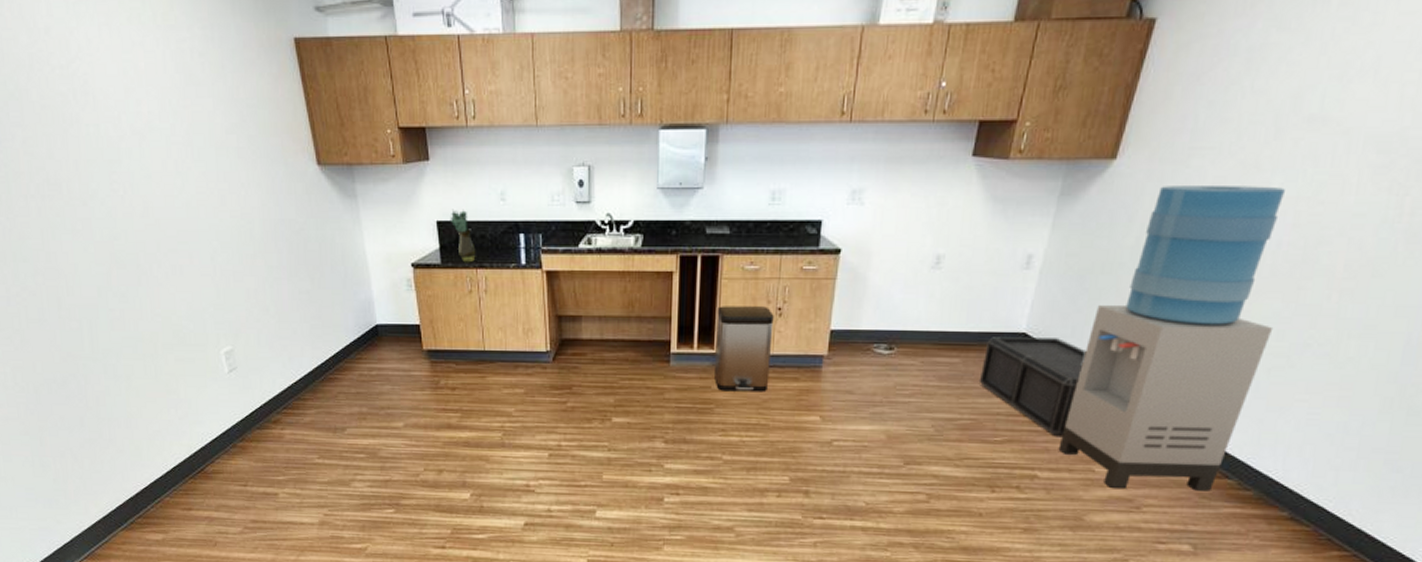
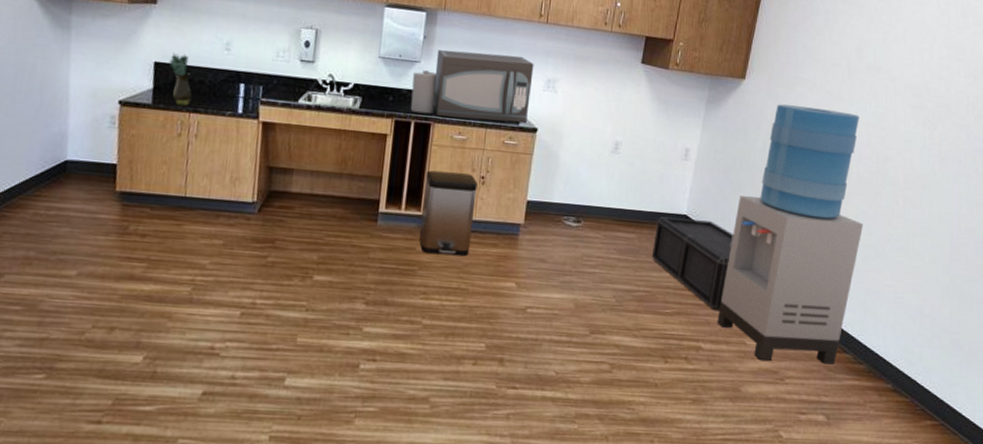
paper towel holder: none [695,197,723,247] -> present [410,70,438,115]
microwave: none [720,166,836,247] -> present [433,49,534,123]

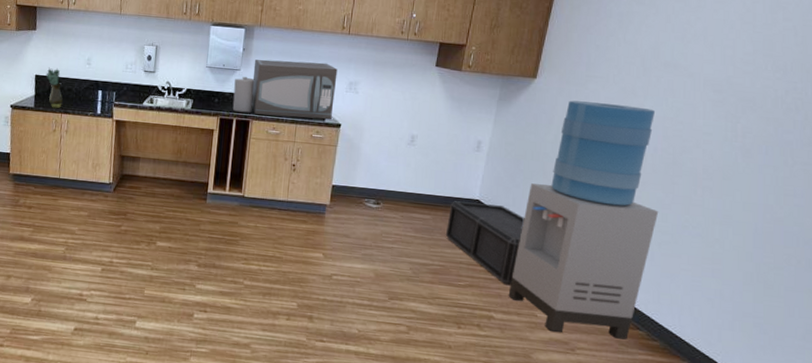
pedal bin: present [419,170,478,257] -> none [241,159,289,230]

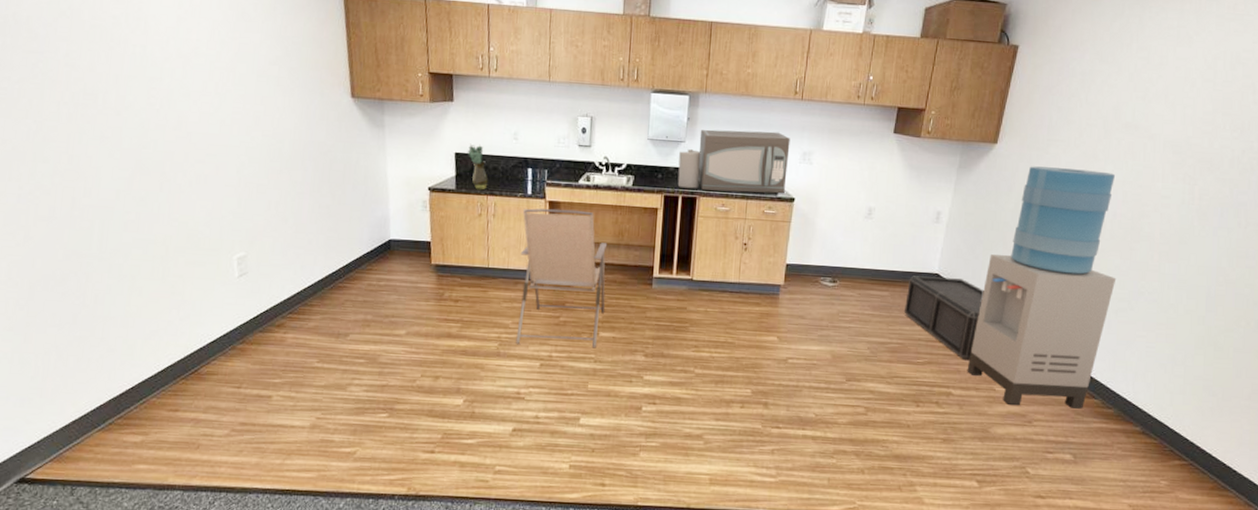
folding chair: none [81,126,167,257] -> present [516,208,608,349]

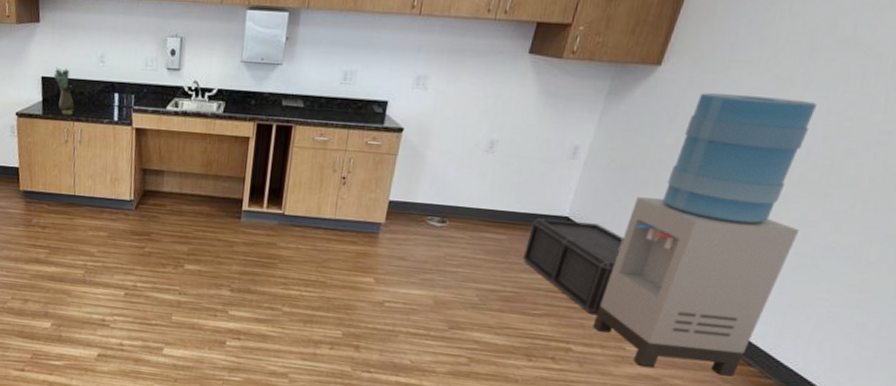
folding chair: present [516,208,608,349] -> none [101,135,195,281]
paper towel holder: present [677,149,701,190] -> none [272,73,300,118]
microwave: present [698,129,790,194] -> none [294,50,403,123]

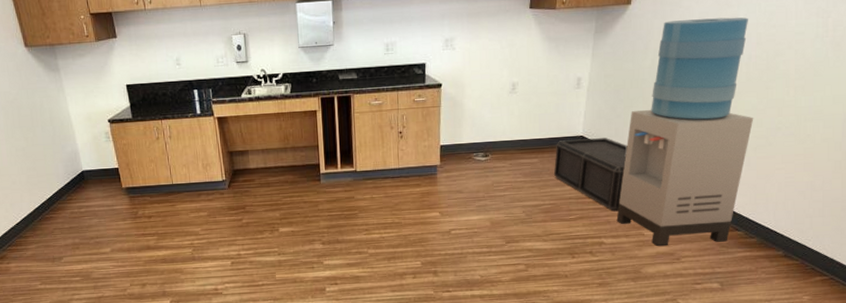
vase: present [53,67,75,116] -> none [136,74,160,116]

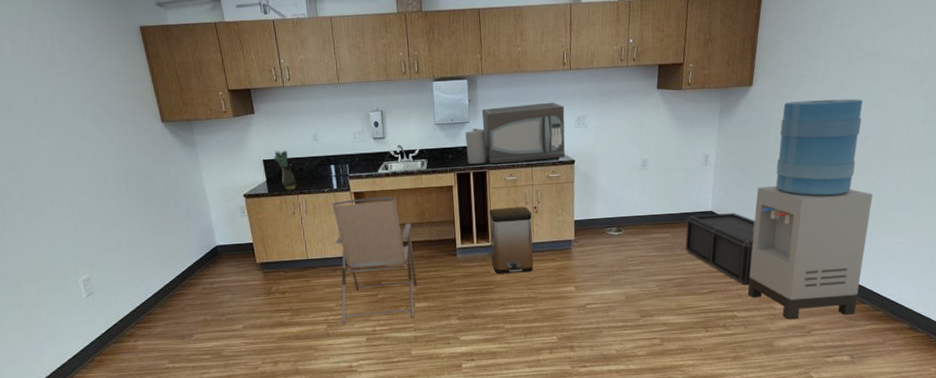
vase: none [136,74,160,116] -> present [273,149,297,191]
folding chair: none [195,122,282,248] -> present [332,197,418,324]
paper towel holder: none [330,51,352,90] -> present [465,128,487,166]
microwave: none [346,23,432,89] -> present [481,102,565,165]
pedal bin: none [353,131,398,200] -> present [489,207,534,274]

